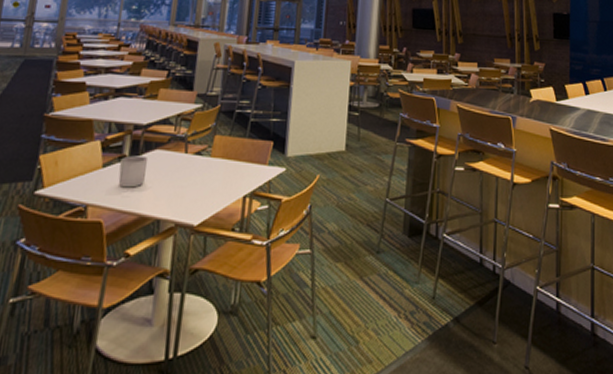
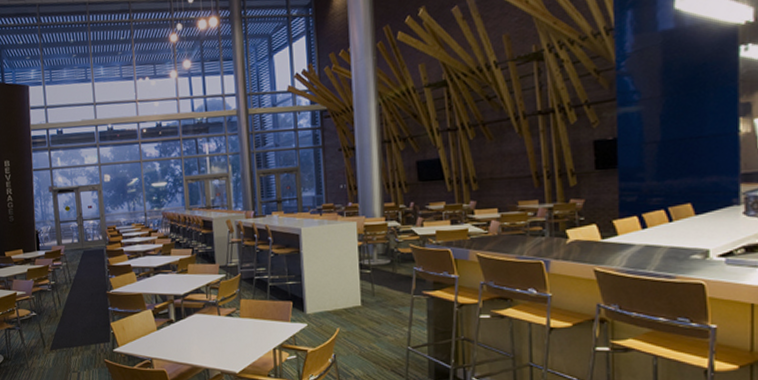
mug: present [118,155,149,188] -> none [169,319,191,345]

